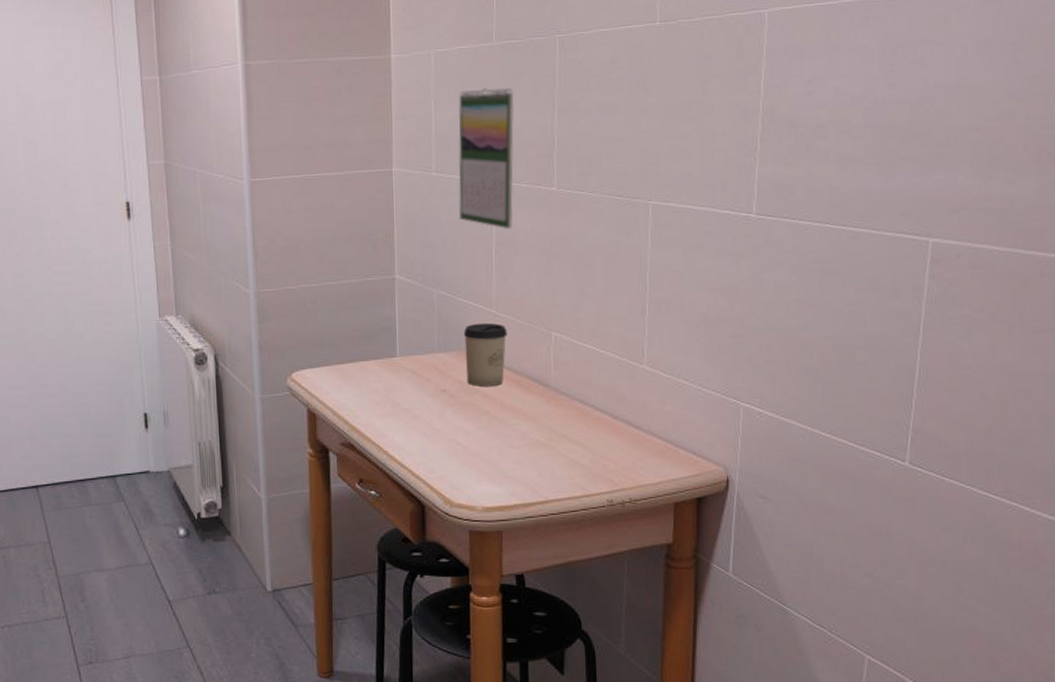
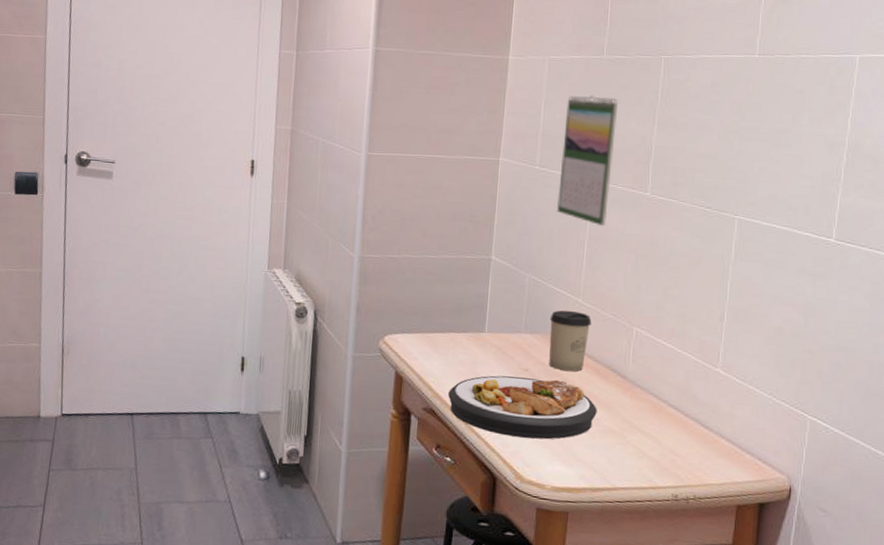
plate: none [365,397,522,461] -> present [448,375,597,440]

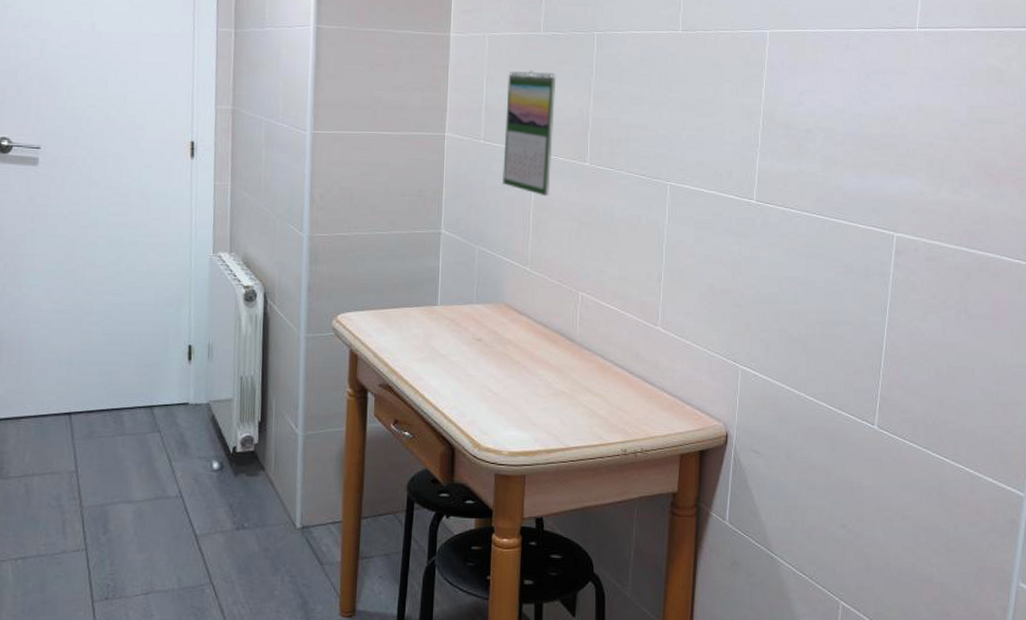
plate: present [448,375,597,440] -> none [404,347,549,407]
cup: present [549,310,592,371] -> none [500,279,540,338]

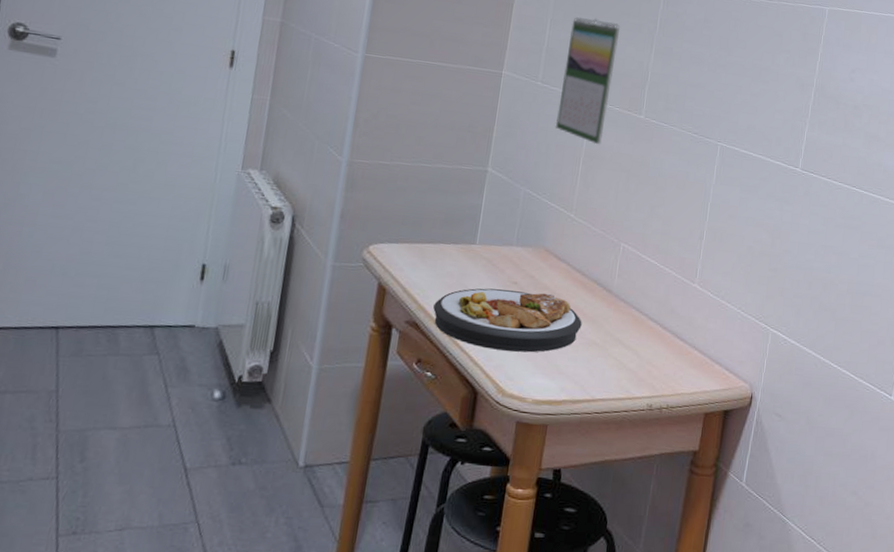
plate: none [404,347,549,407] -> present [433,288,582,353]

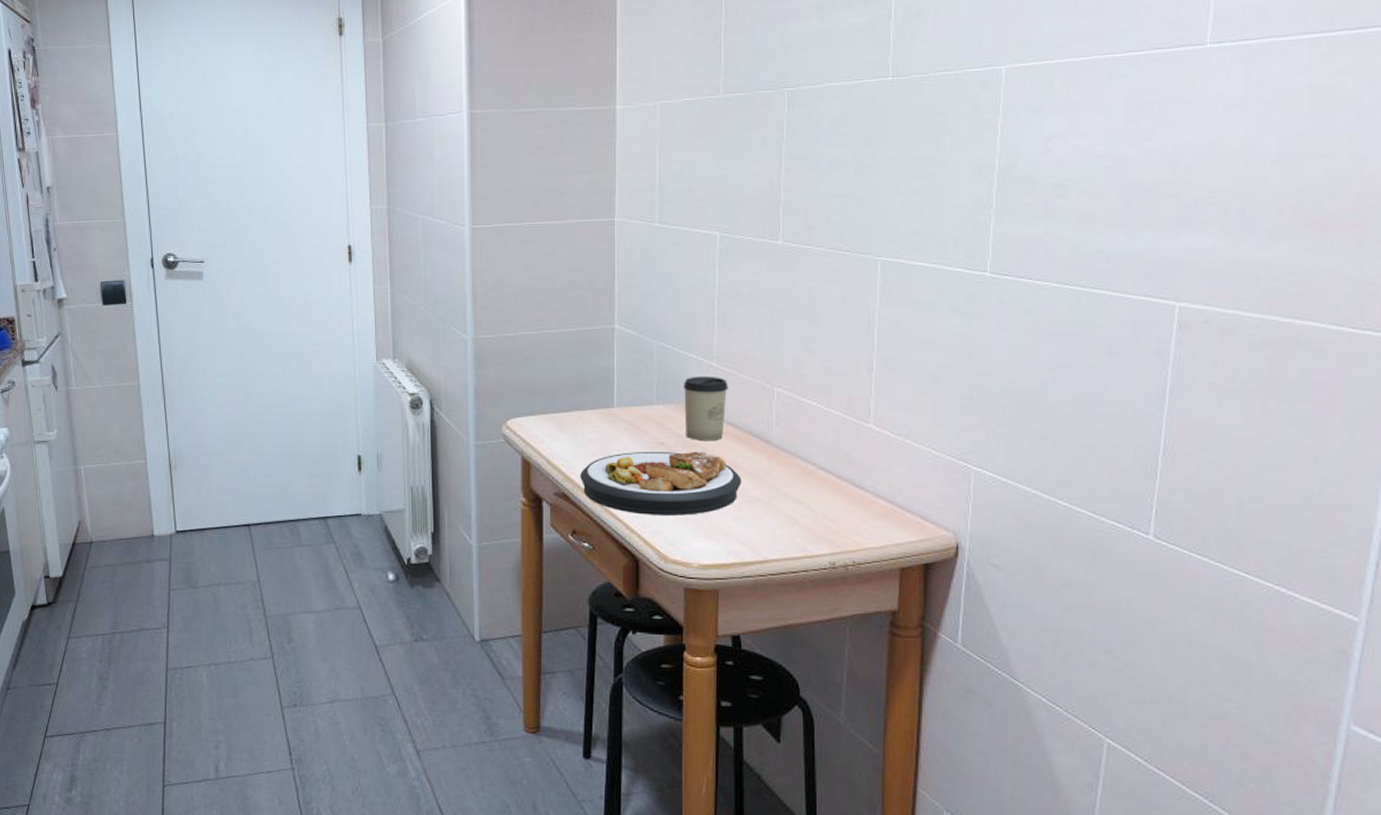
cup: none [538,224,582,285] -> present [683,375,728,440]
calendar: present [555,17,621,145] -> none [680,139,741,282]

